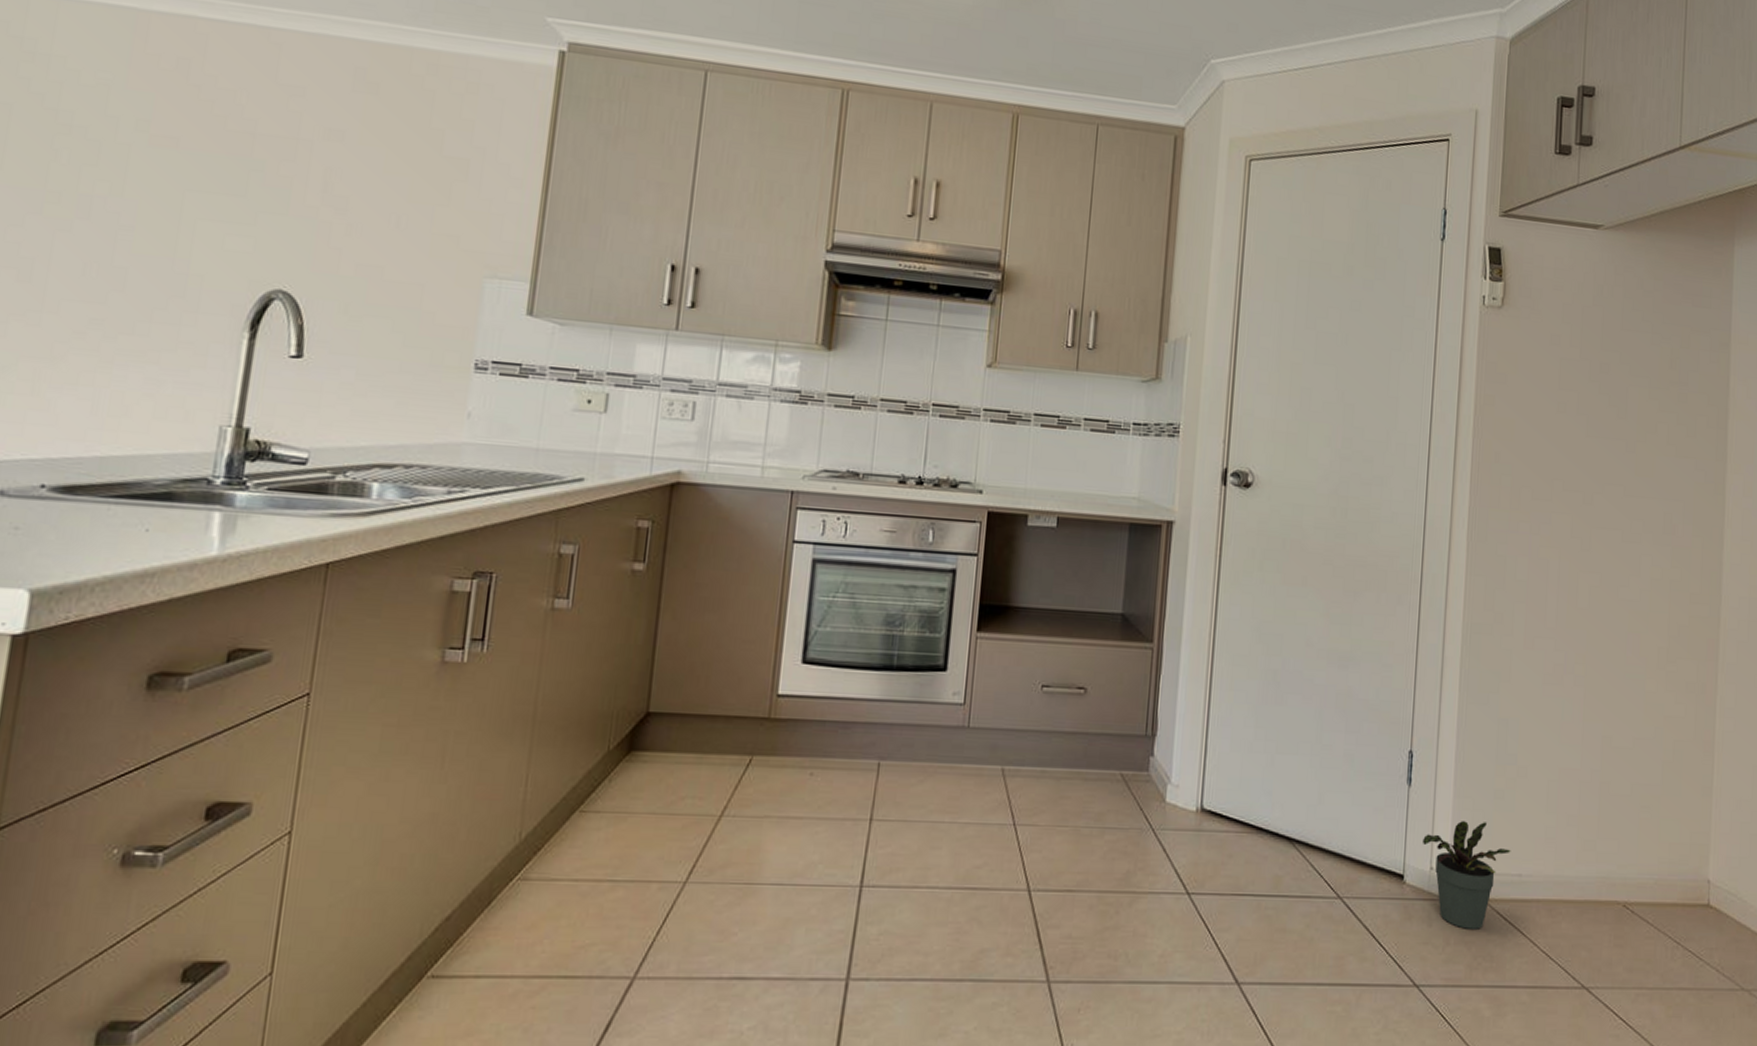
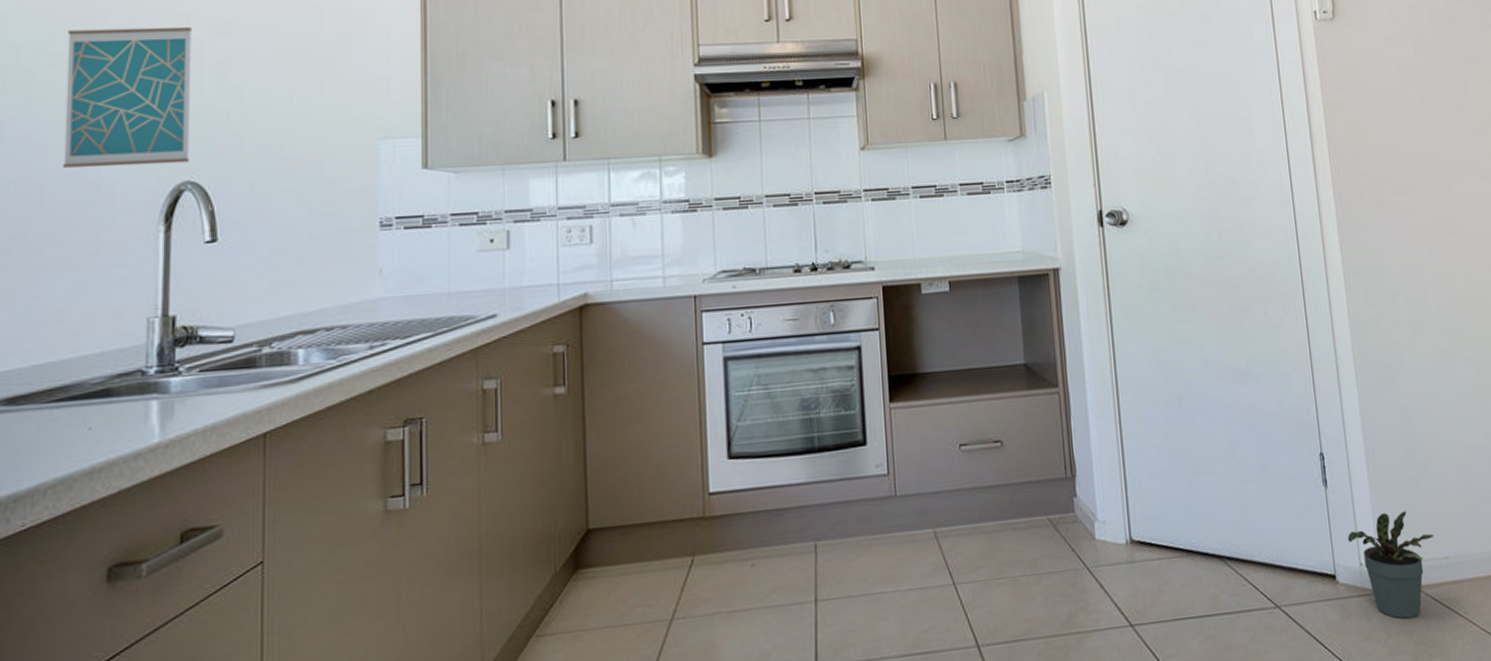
wall art: none [150,110,304,271] -> present [63,26,193,169]

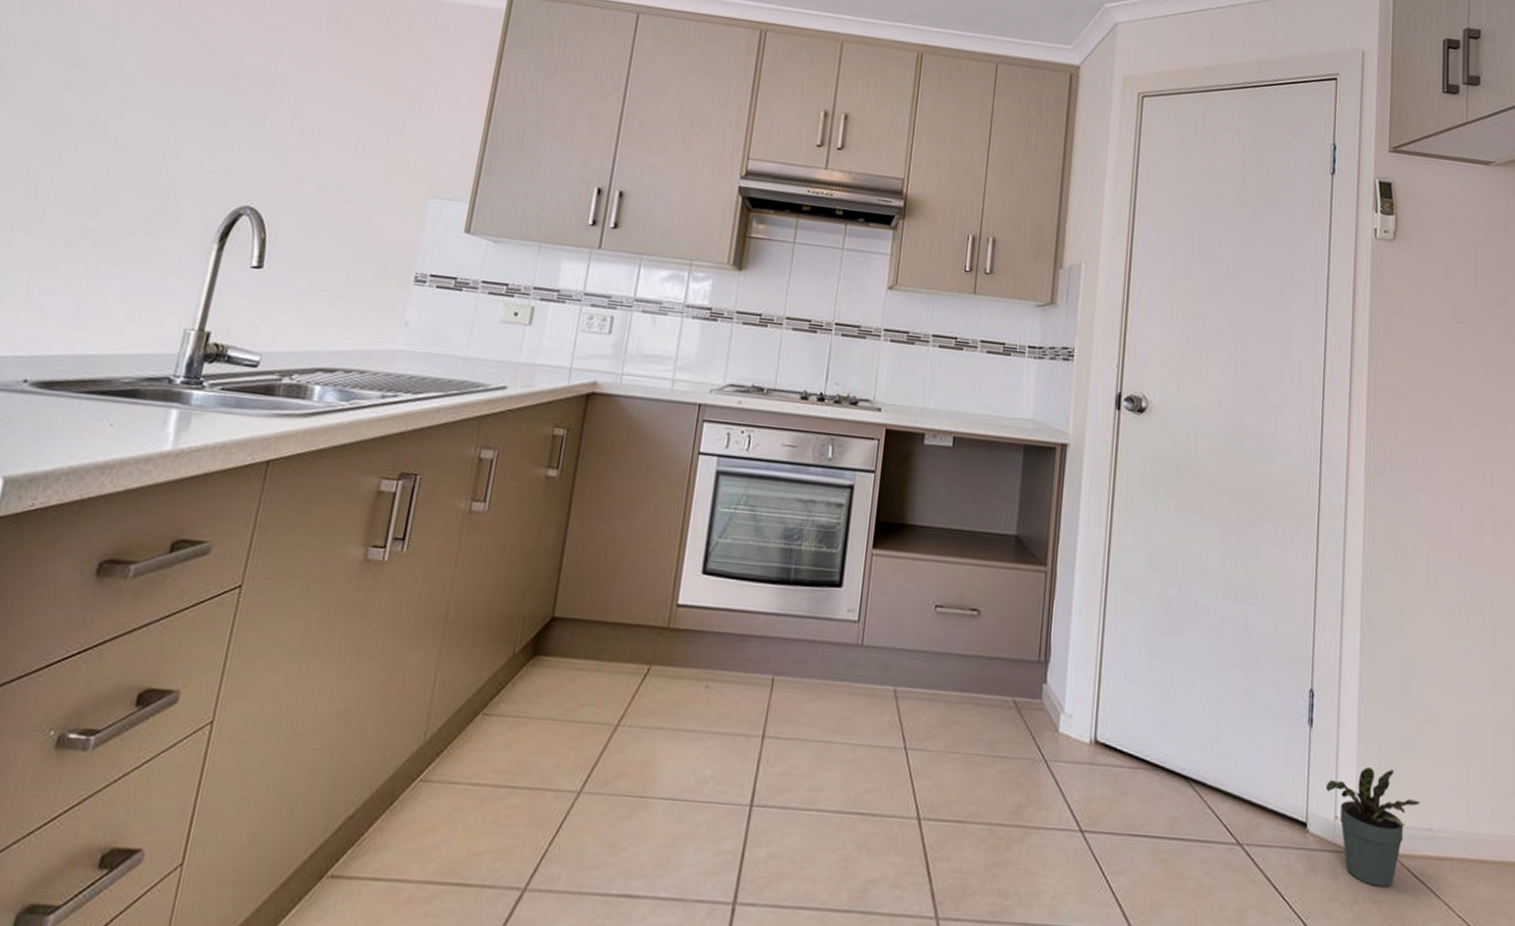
wall art: present [63,26,193,169] -> none [140,47,282,189]

